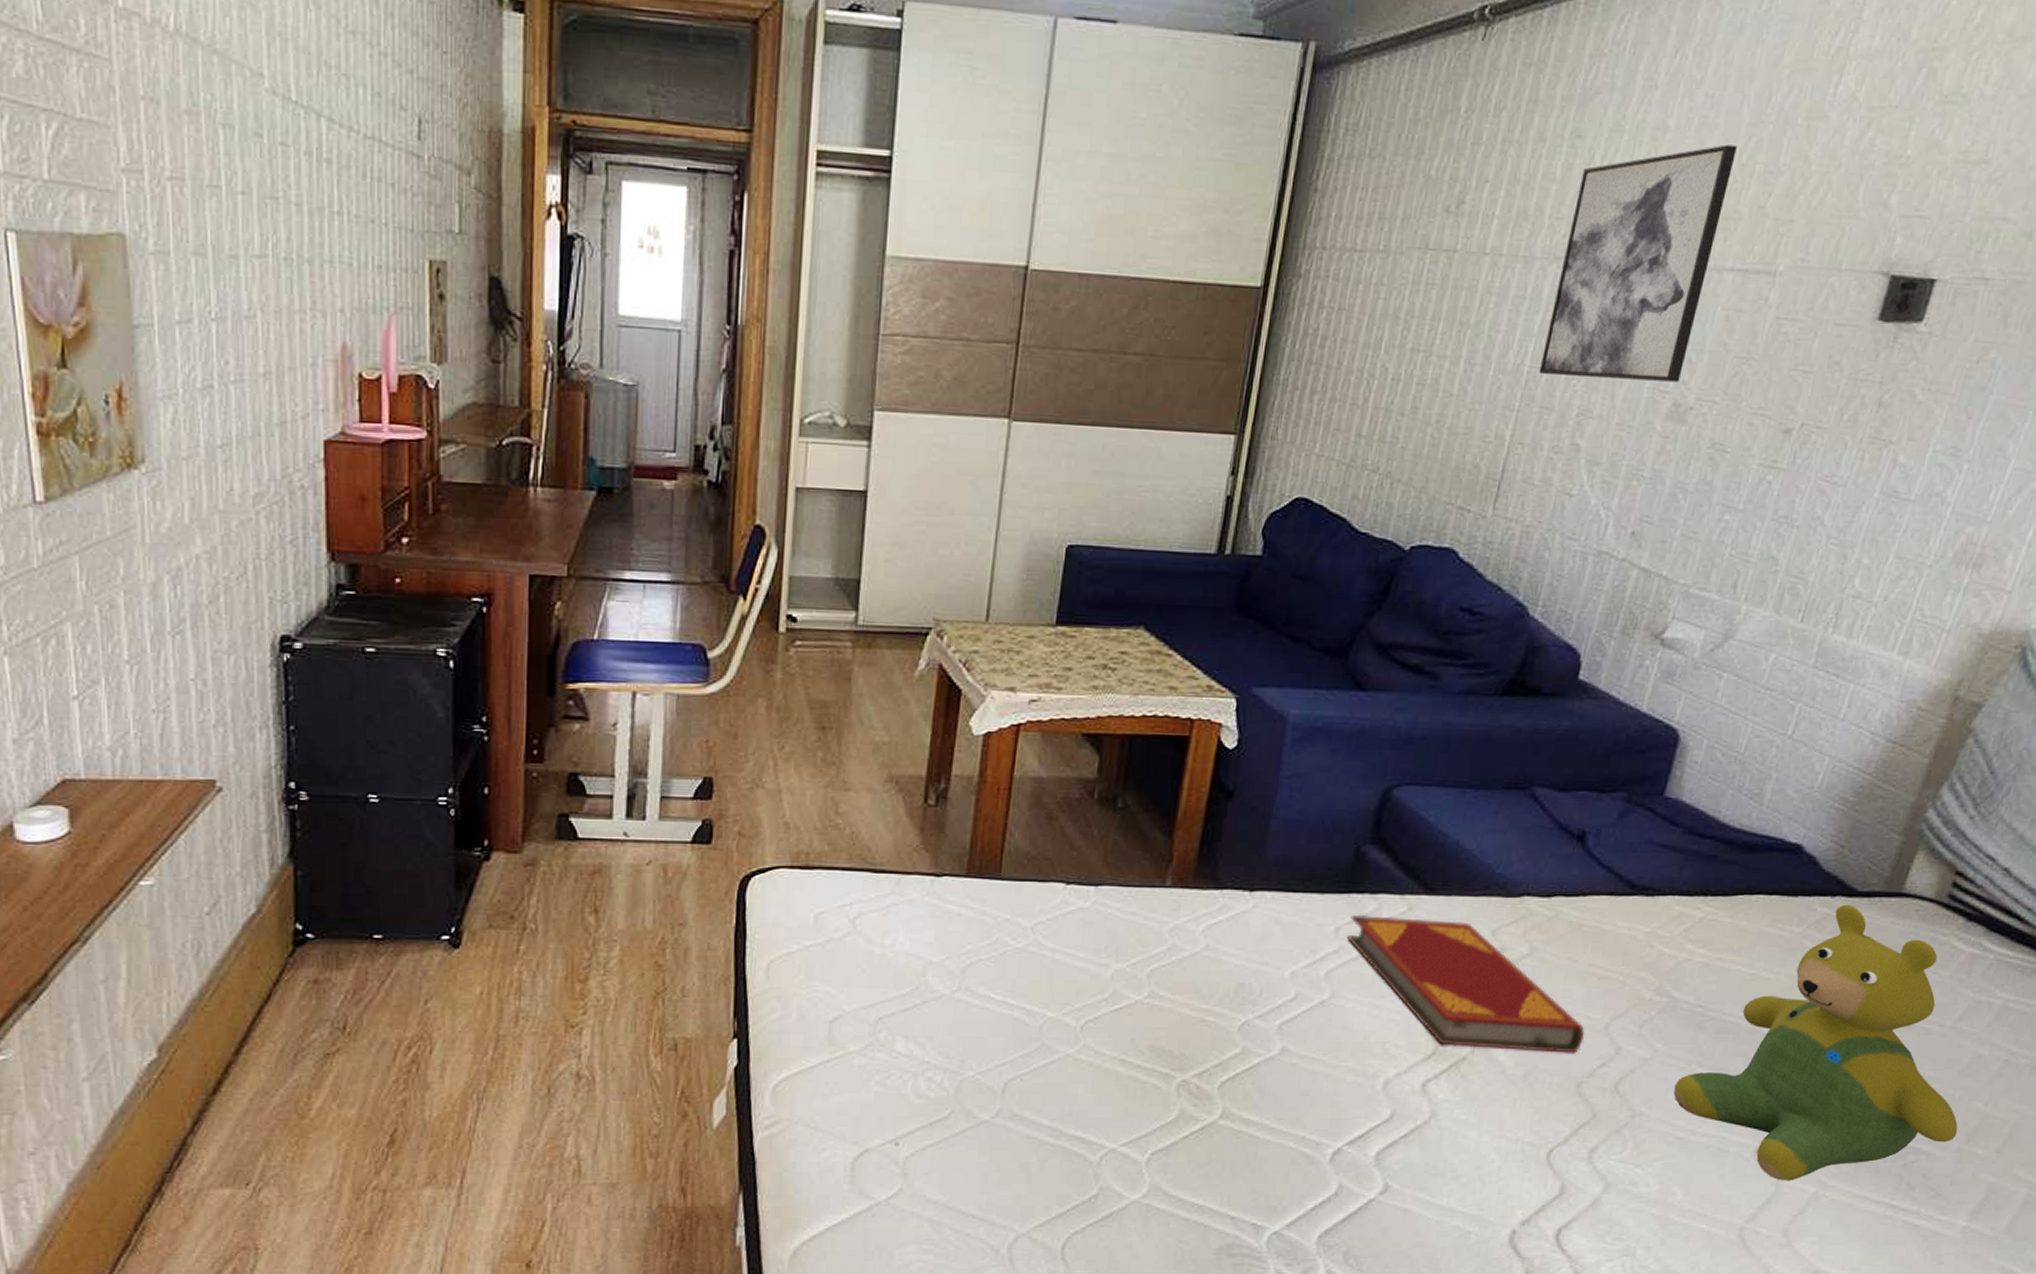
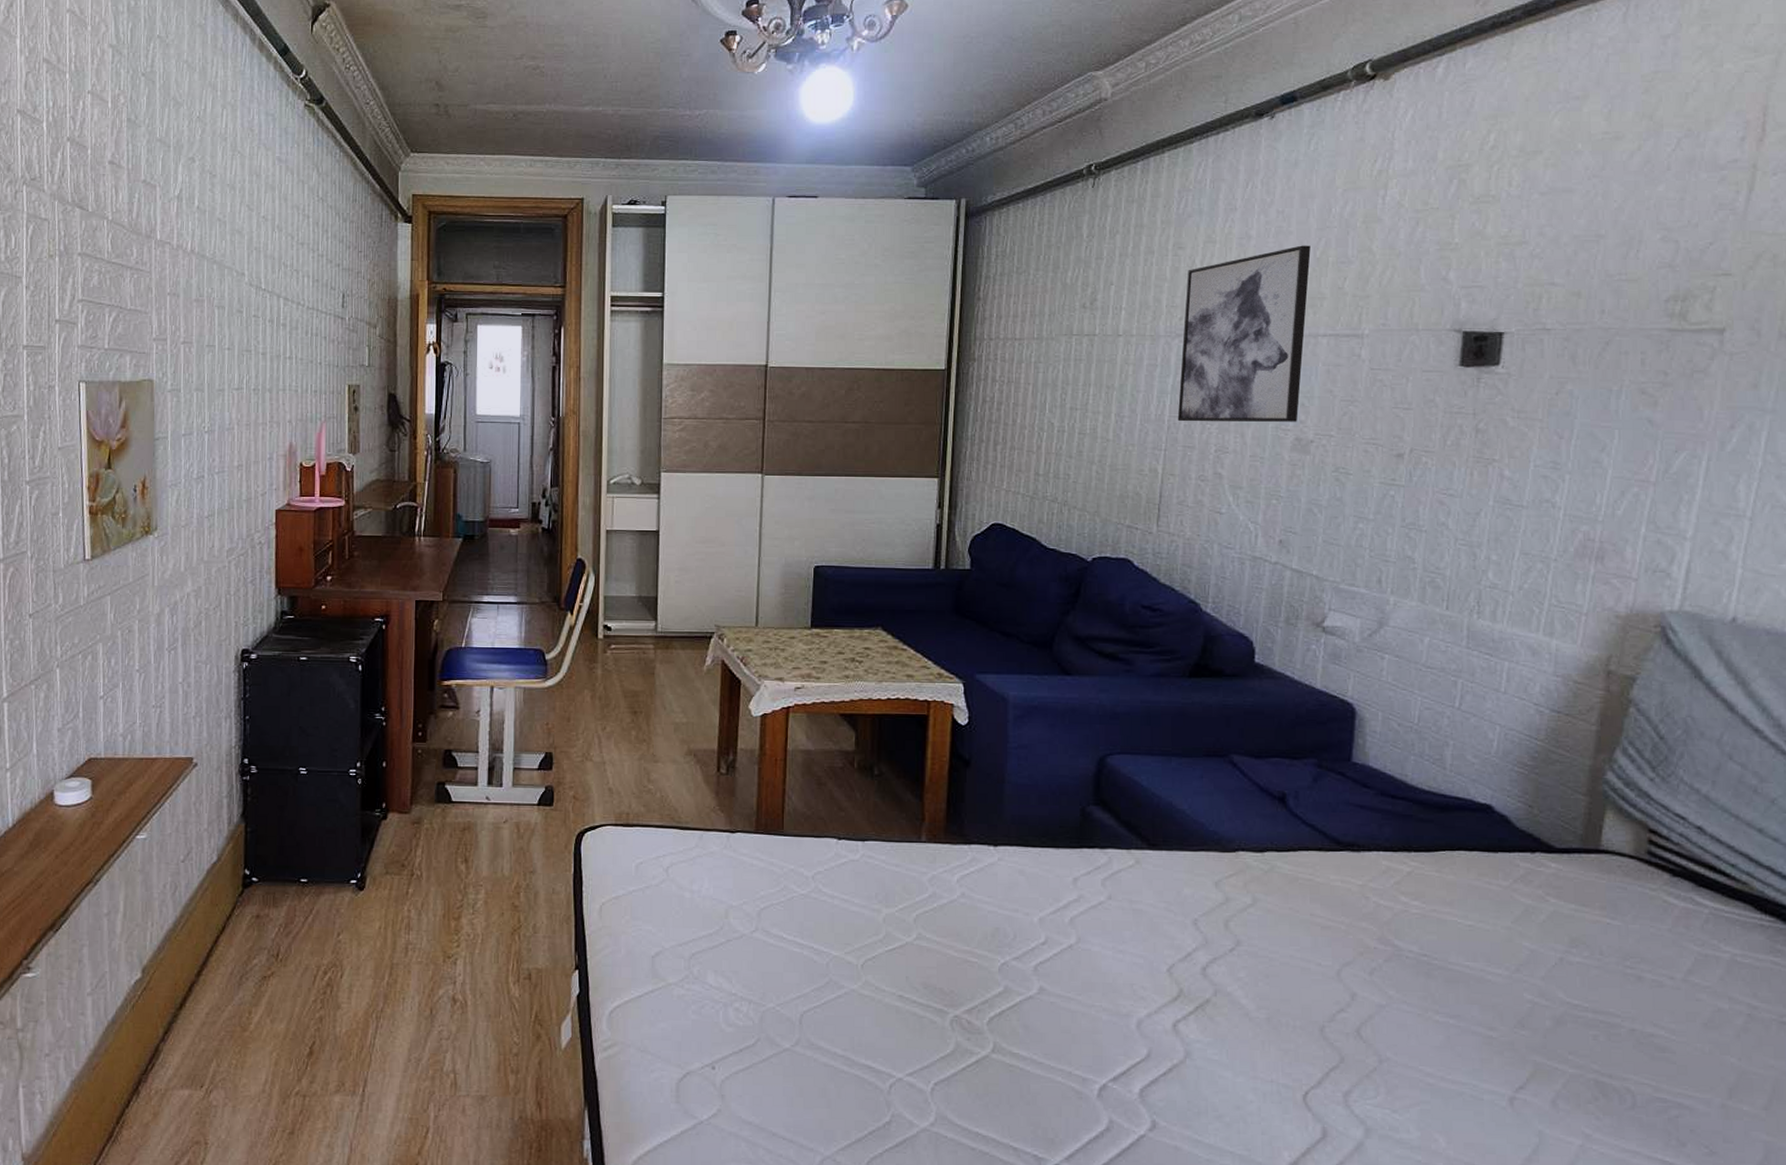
hardback book: present [1346,914,1585,1053] -> none [1084,867,1318,998]
teddy bear: present [1673,904,1958,1181] -> none [1415,860,1717,1132]

